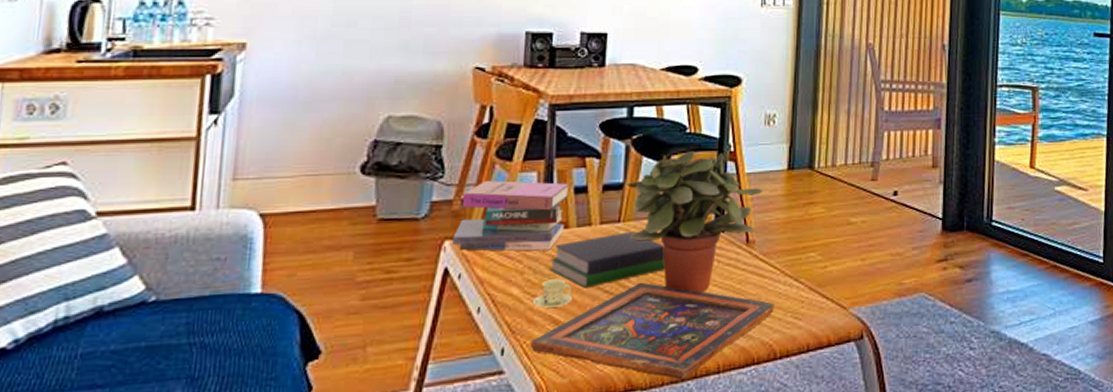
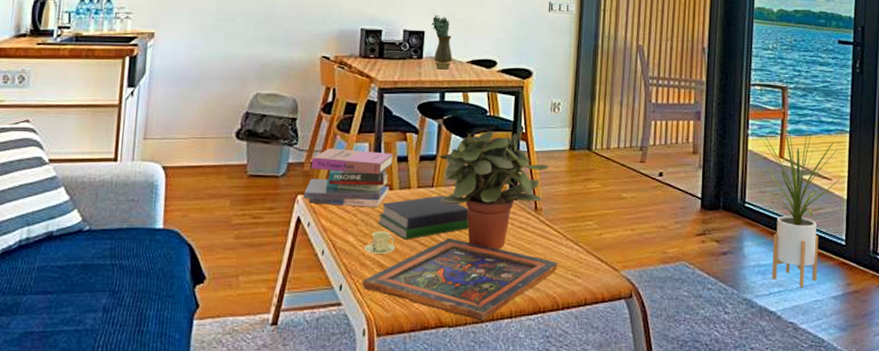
vase: none [615,12,644,79] -> present [431,14,453,70]
house plant: none [1007,132,1096,314] -> present [759,127,840,288]

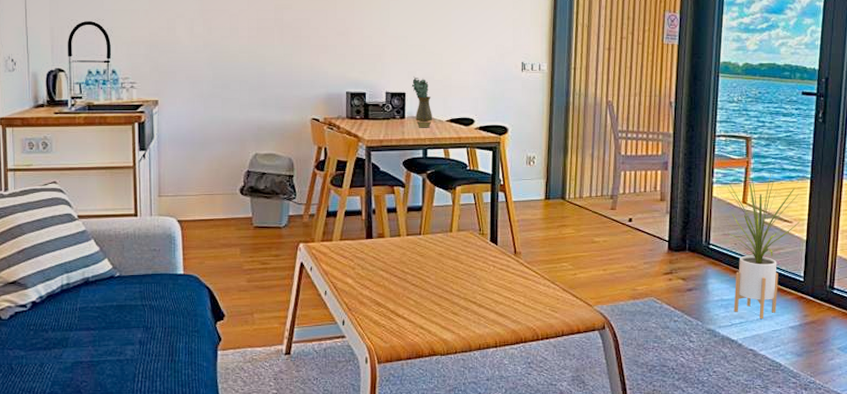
books: present [304,147,393,207] -> none [305,201,383,253]
painted panel: present [362,237,558,321] -> none [362,279,537,350]
cup and saucer: present [364,231,396,254] -> none [362,274,390,294]
book: present [377,195,469,240] -> none [372,242,455,281]
potted plant: present [438,131,549,249] -> none [424,184,527,288]

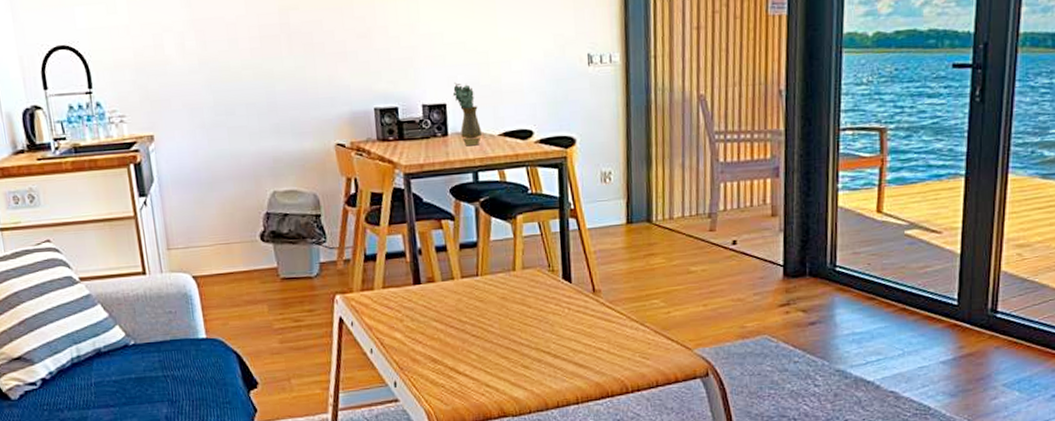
house plant: present [723,174,800,319] -> none [852,174,952,355]

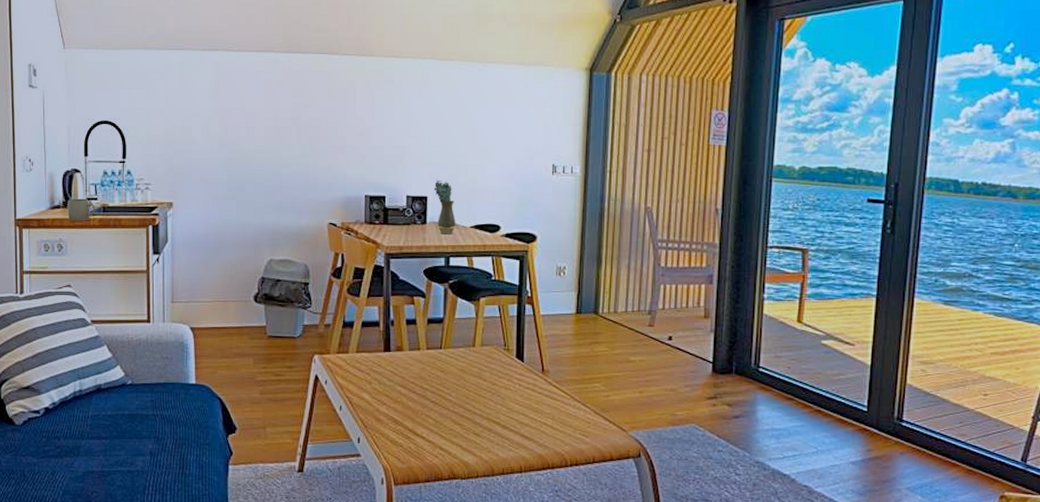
mug: none [32,139,67,167] -> present [67,198,96,221]

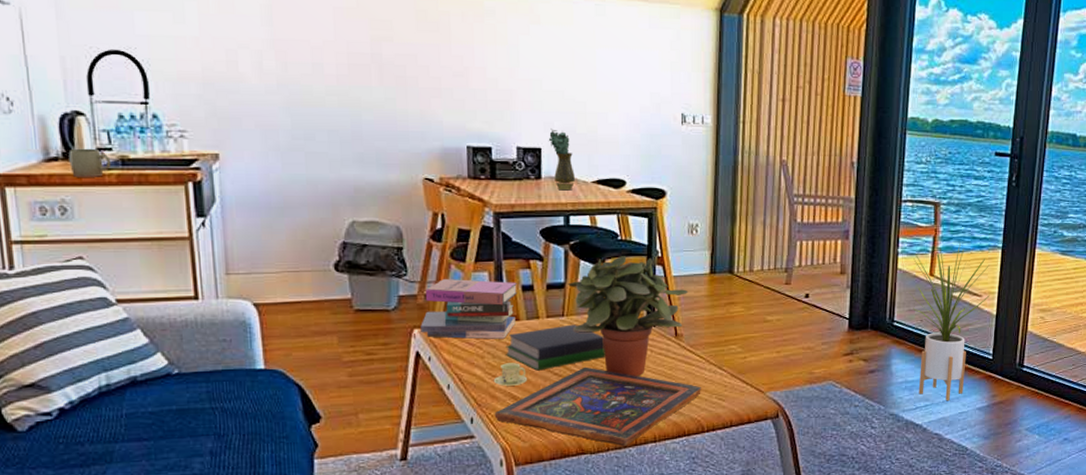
books: none [320,310,402,367] -> present [420,278,517,339]
cup and saucer: none [378,389,408,410] -> present [493,363,528,386]
painted panel: none [378,396,566,475] -> present [494,367,701,446]
book: none [390,356,477,398] -> present [505,324,605,371]
potted plant: none [445,295,556,408] -> present [567,256,689,376]
house plant: none [775,291,864,453] -> present [908,244,990,401]

